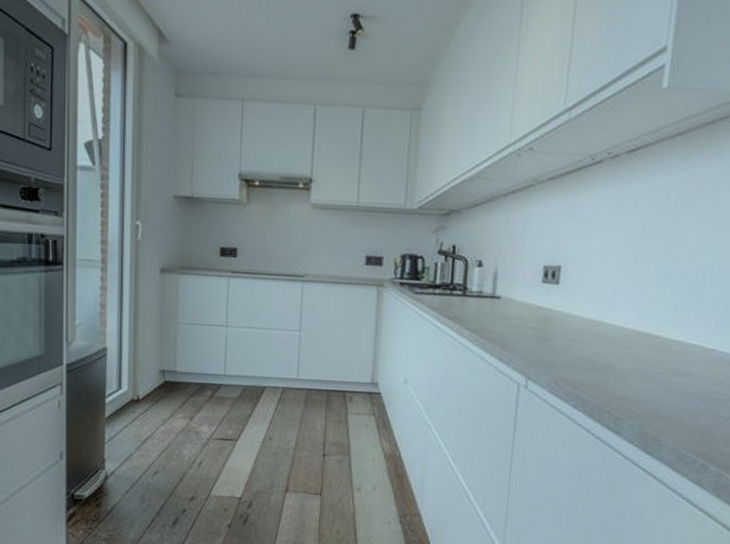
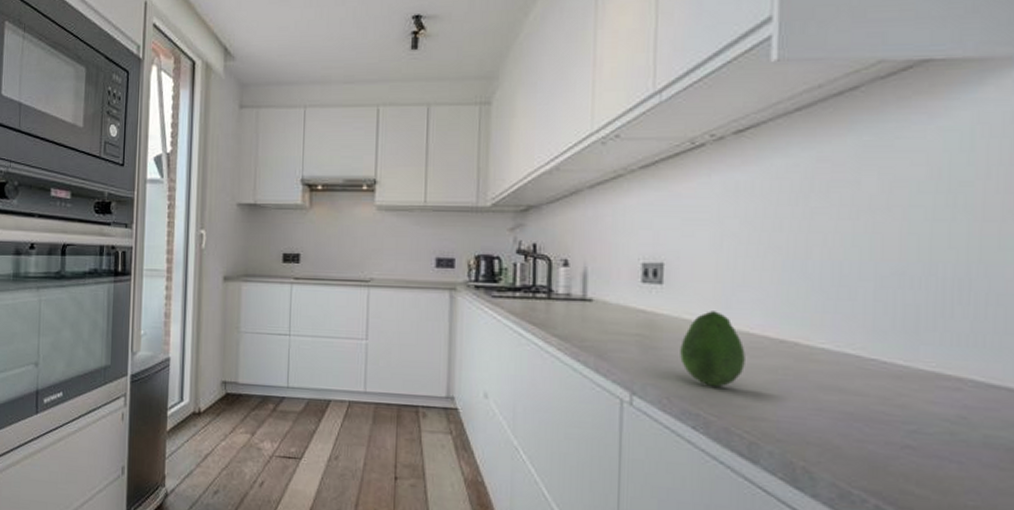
fruit: none [568,308,619,373] -> present [680,311,745,388]

